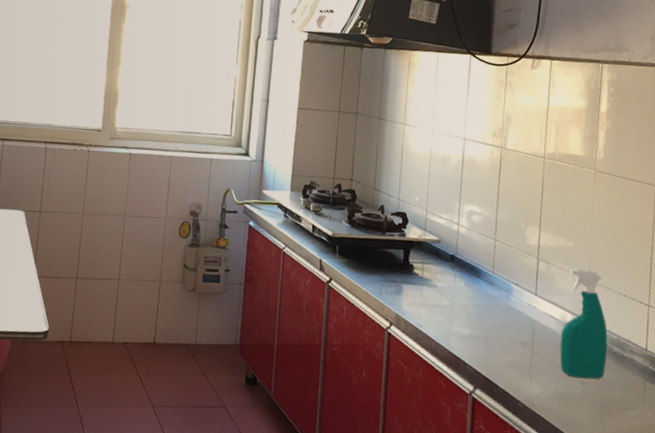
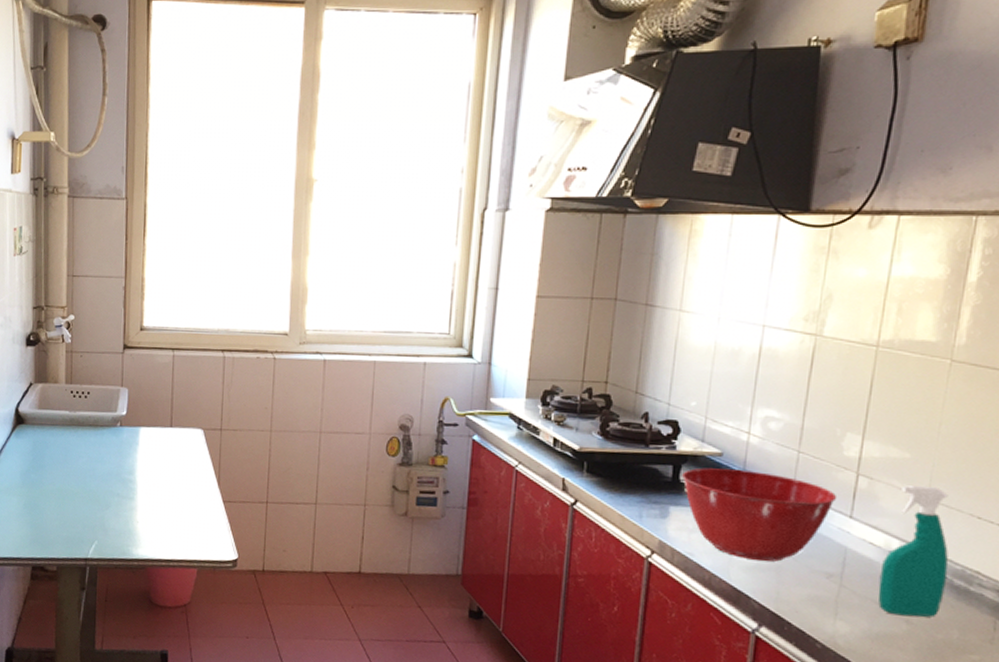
mixing bowl: none [411,252,525,332] -> present [682,468,838,562]

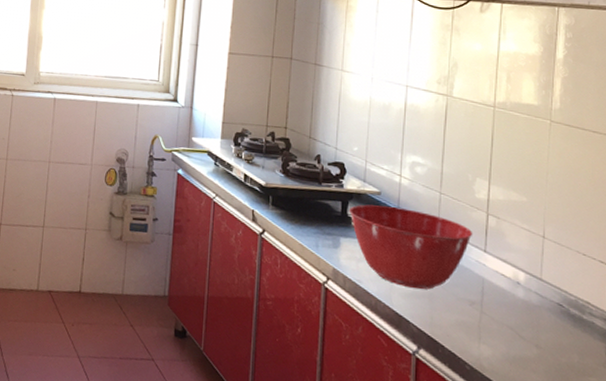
spray bottle: present [878,485,949,617] -> none [512,225,565,343]

